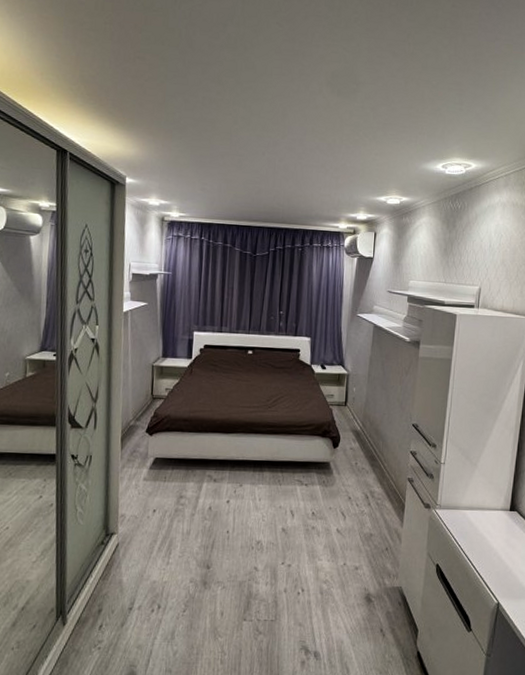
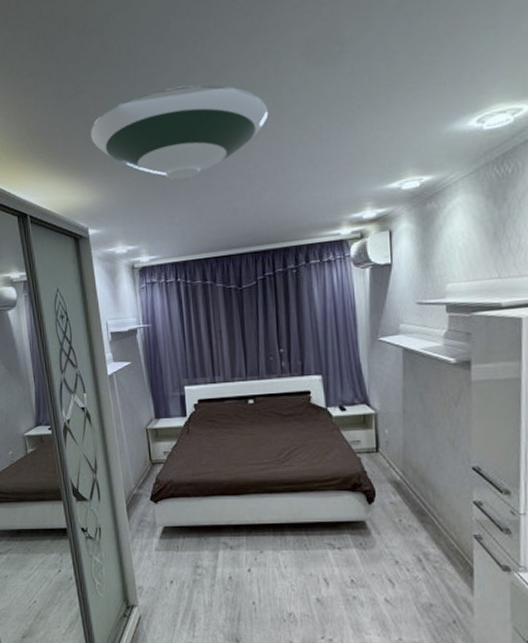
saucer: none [141,75,297,155] -> present [90,84,269,180]

